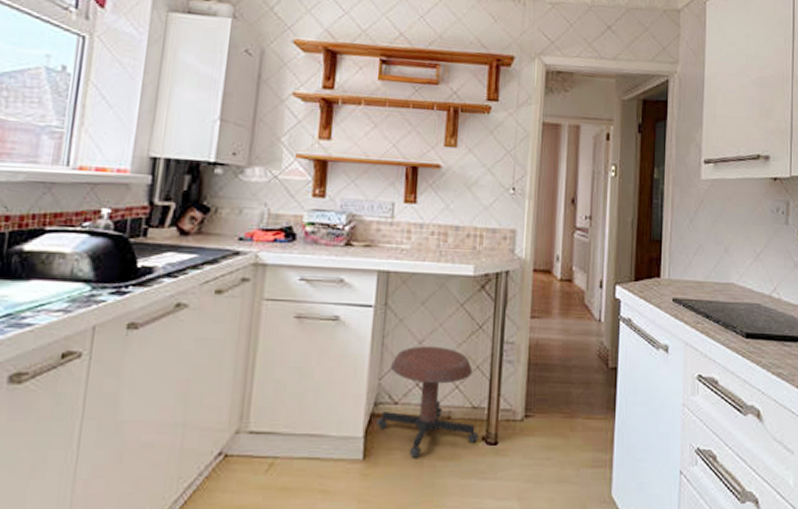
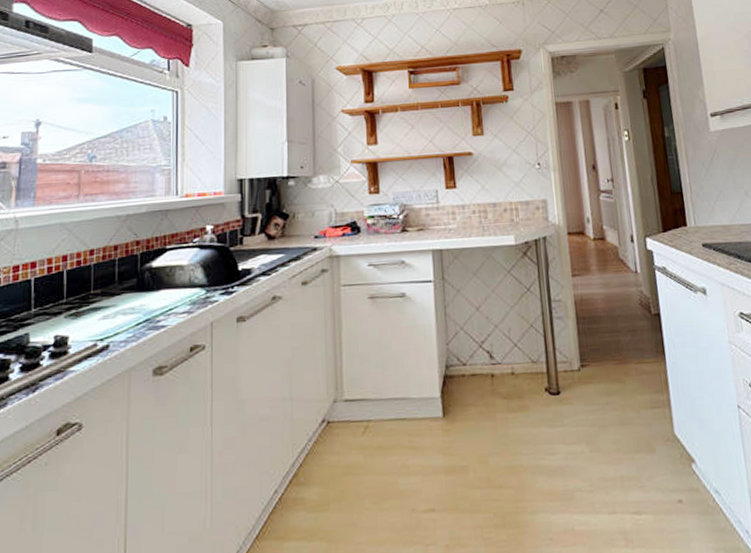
stool: present [376,345,480,458] -> none [449,310,543,412]

